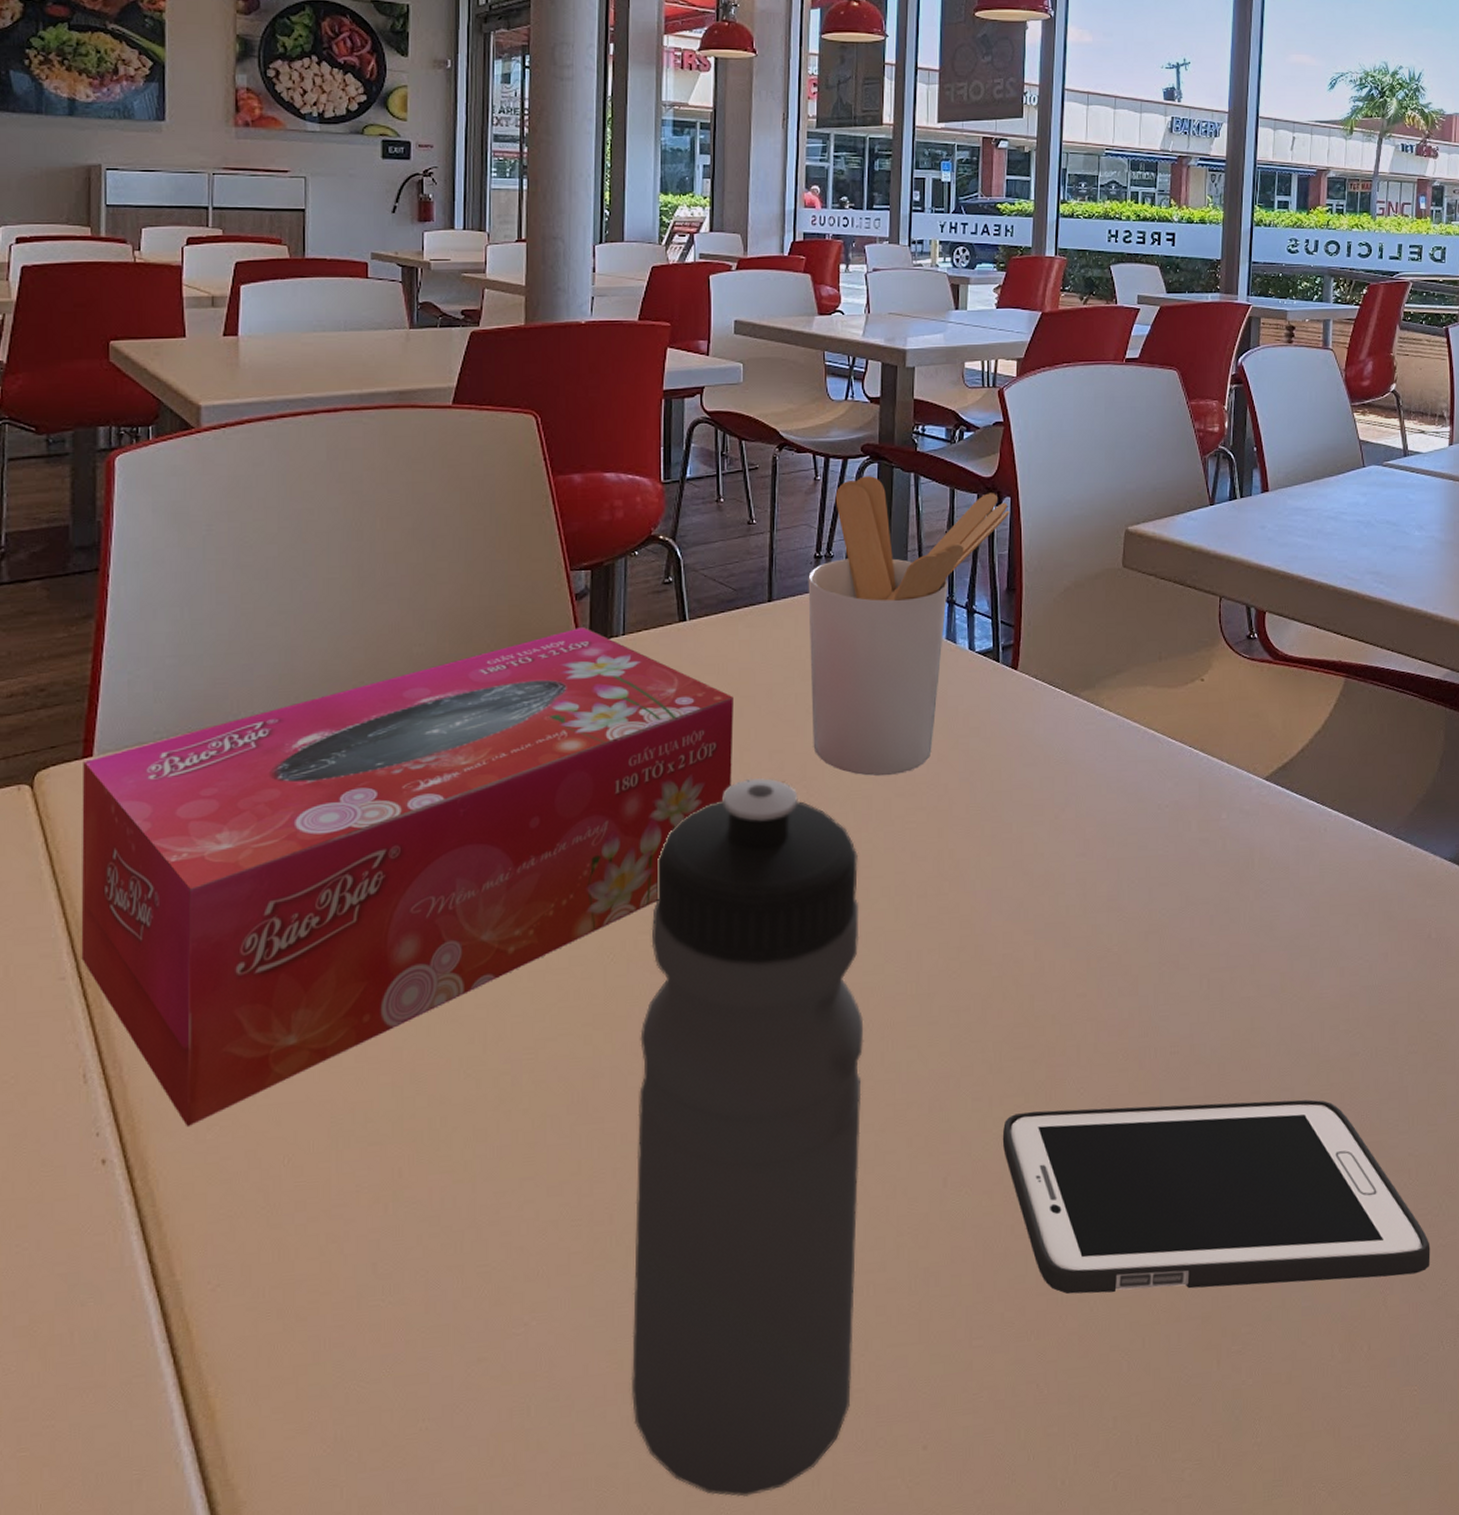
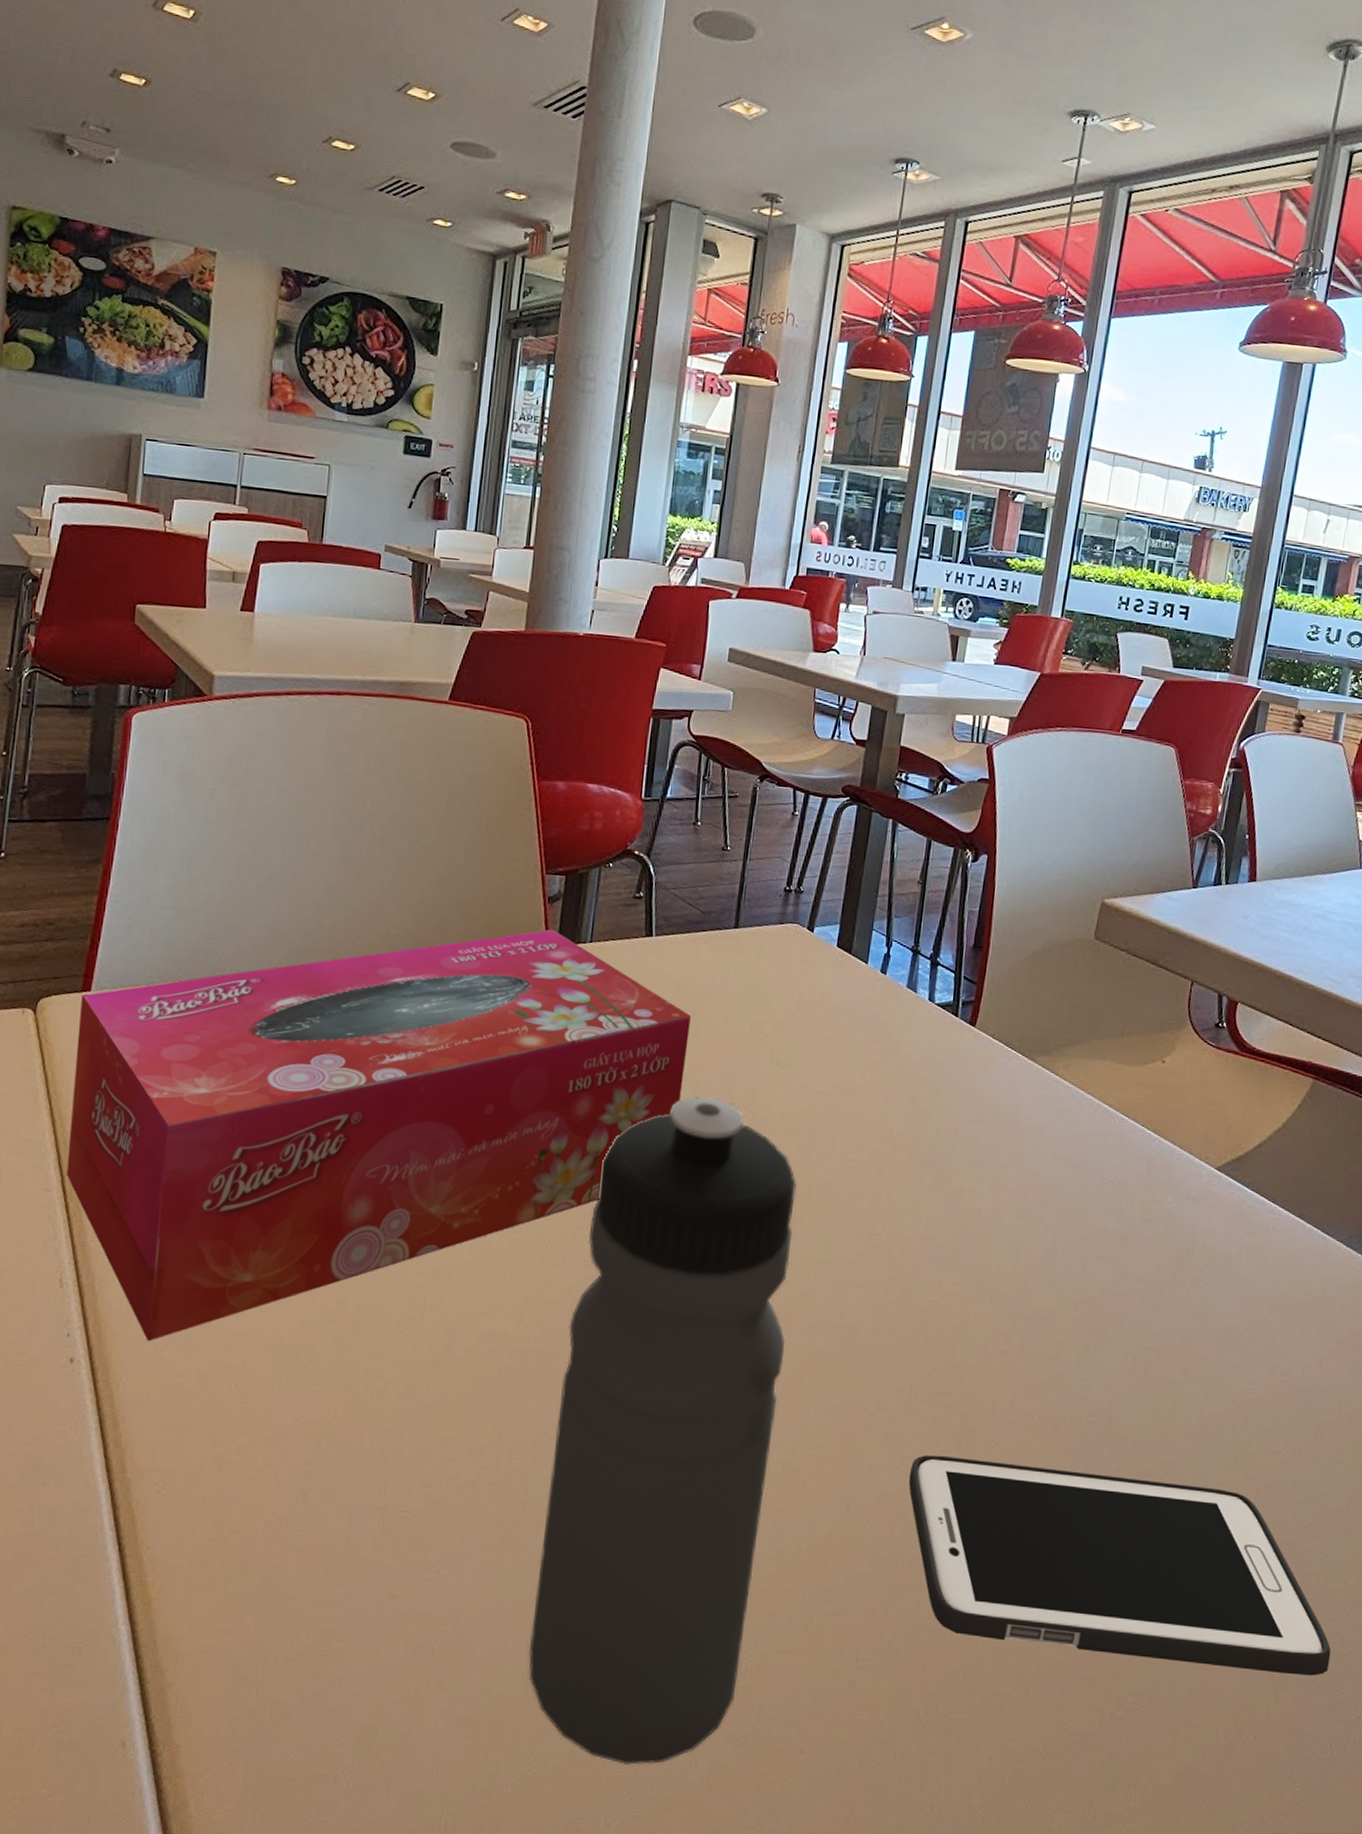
utensil holder: present [808,476,1009,776] -> none [763,817,985,1113]

